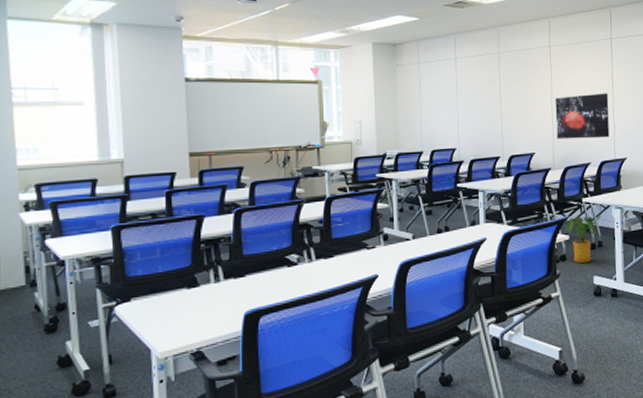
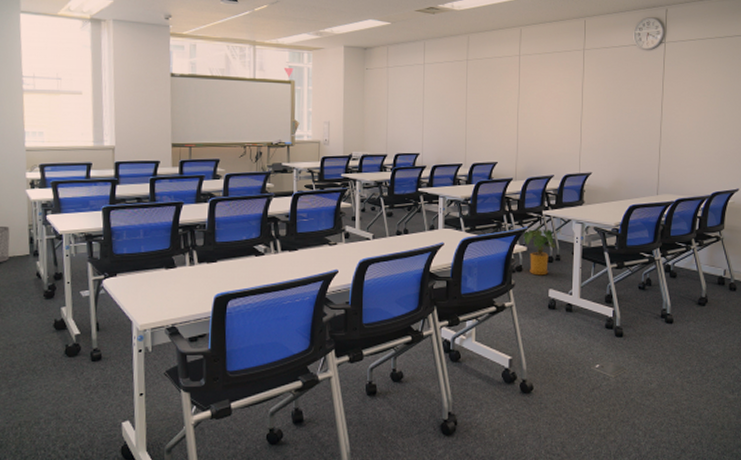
wall art: present [554,93,610,139] -> none [521,105,577,151]

